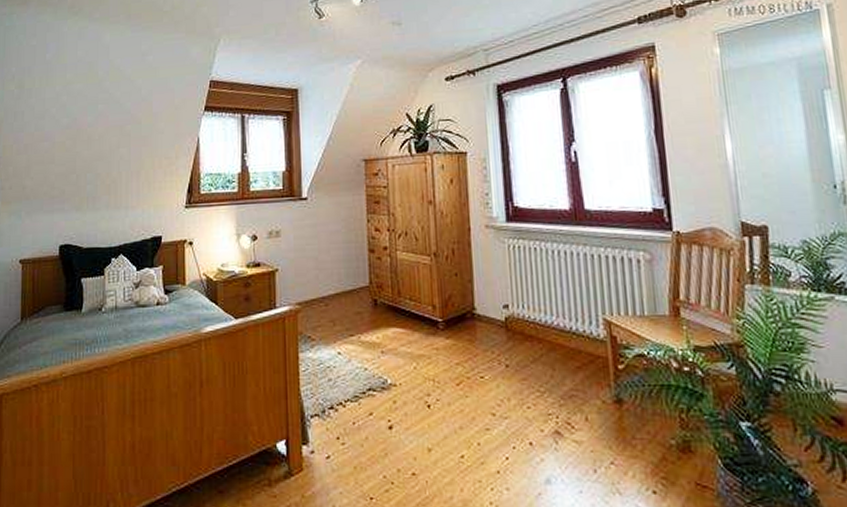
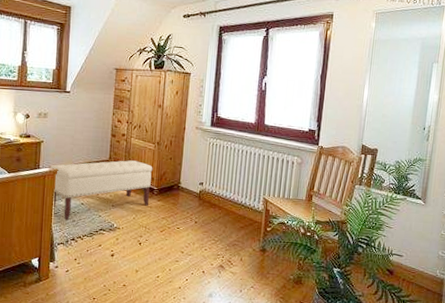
bench: none [289,283,433,380] -> present [49,160,153,220]

